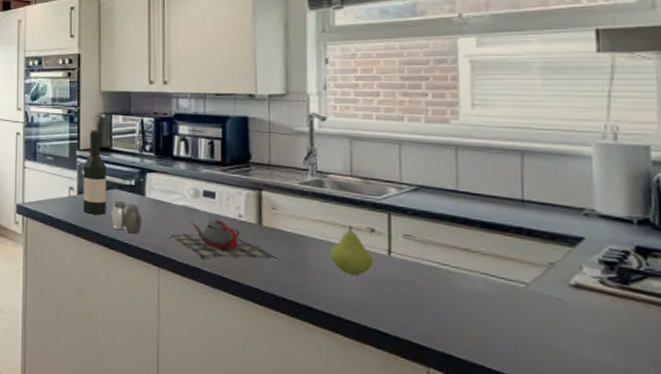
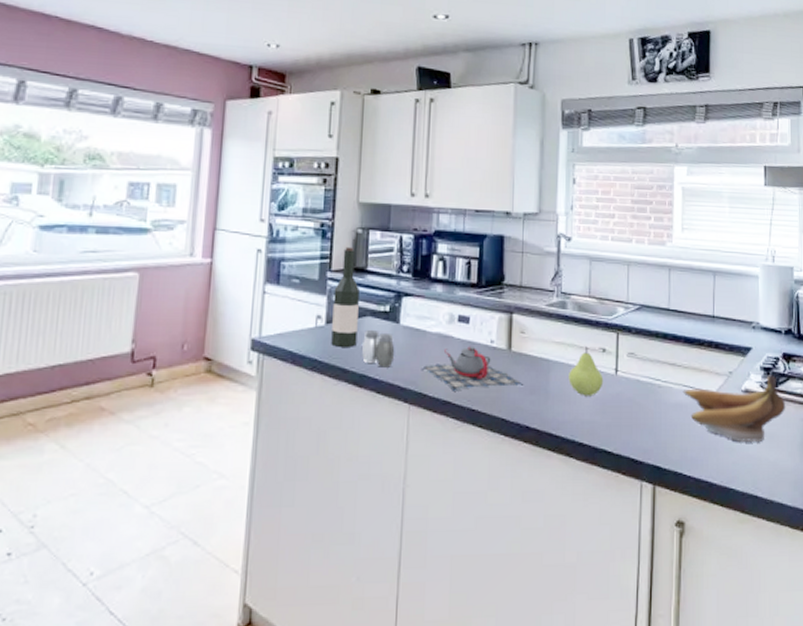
banana: none [481,270,644,346] -> present [683,375,786,443]

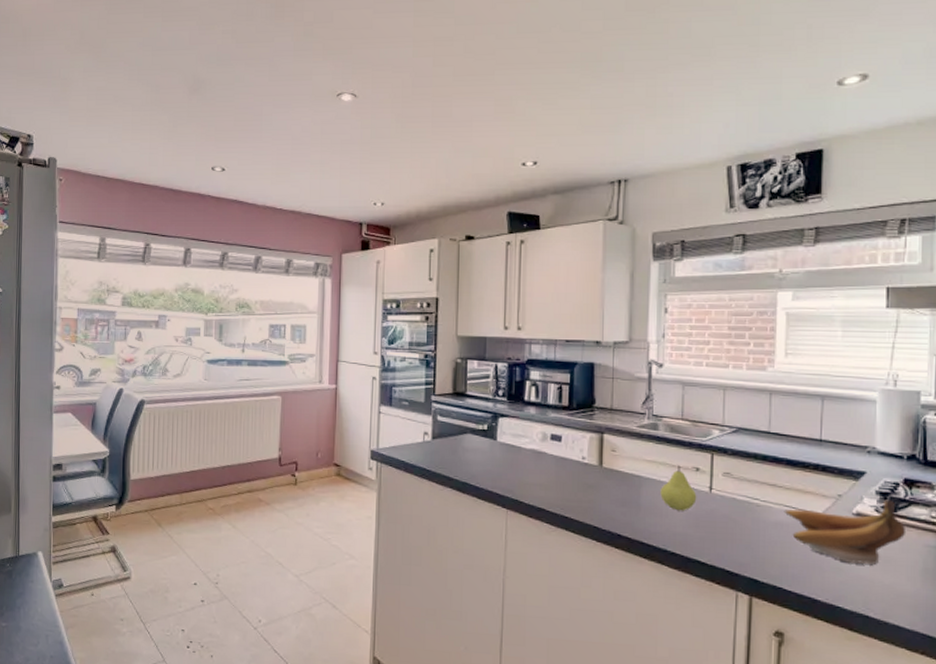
wine bottle: present [331,246,359,347] -> none [437,374,460,459]
salt and pepper shaker: present [362,329,395,368] -> none [464,444,493,478]
teapot: present [421,346,523,391] -> none [517,461,614,500]

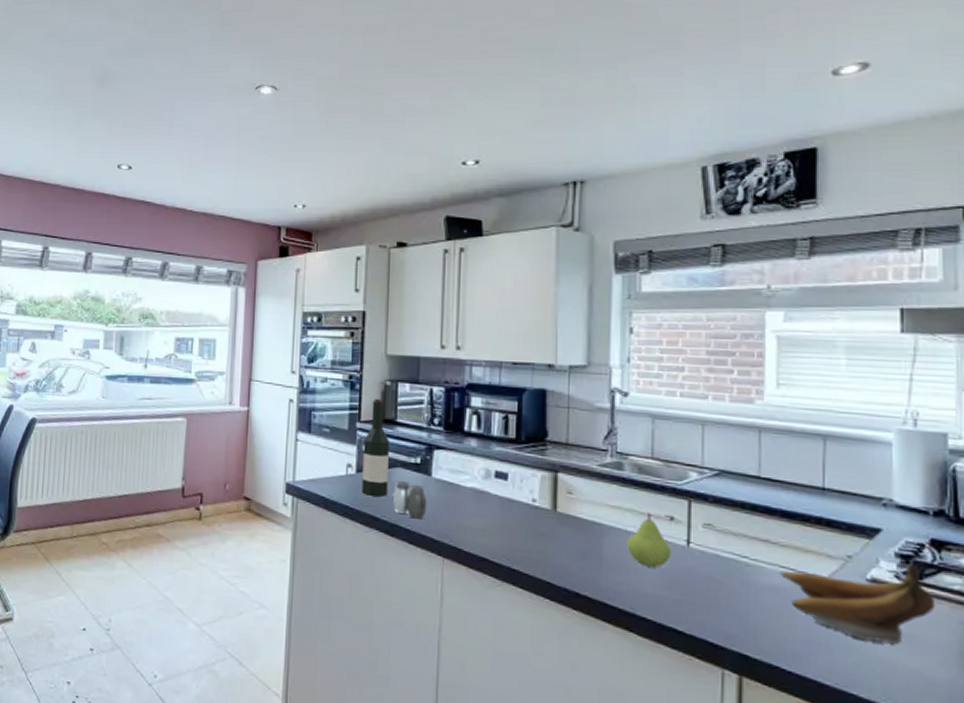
wine bottle: none [437,374,460,459] -> present [362,398,389,497]
salt and pepper shaker: none [464,444,493,478] -> present [393,480,427,519]

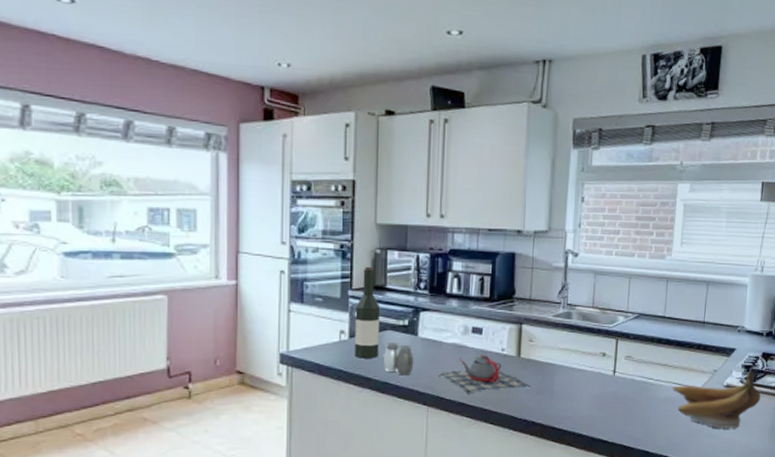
teapot: none [455,503,571,549] -> present [438,354,530,394]
fruit: present [627,513,672,568] -> none [571,352,603,395]

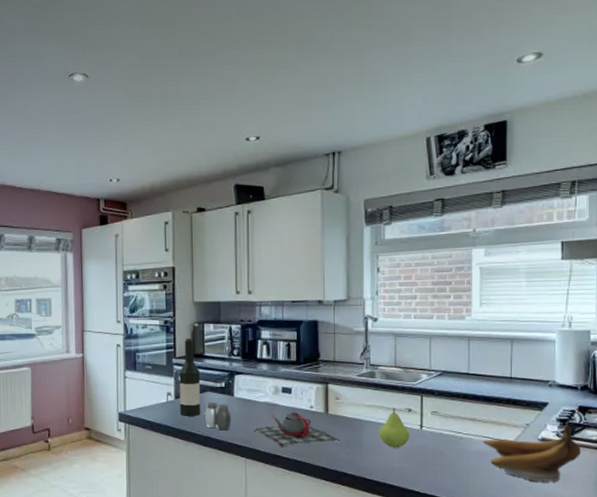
fruit: none [571,352,603,395] -> present [379,408,410,448]

